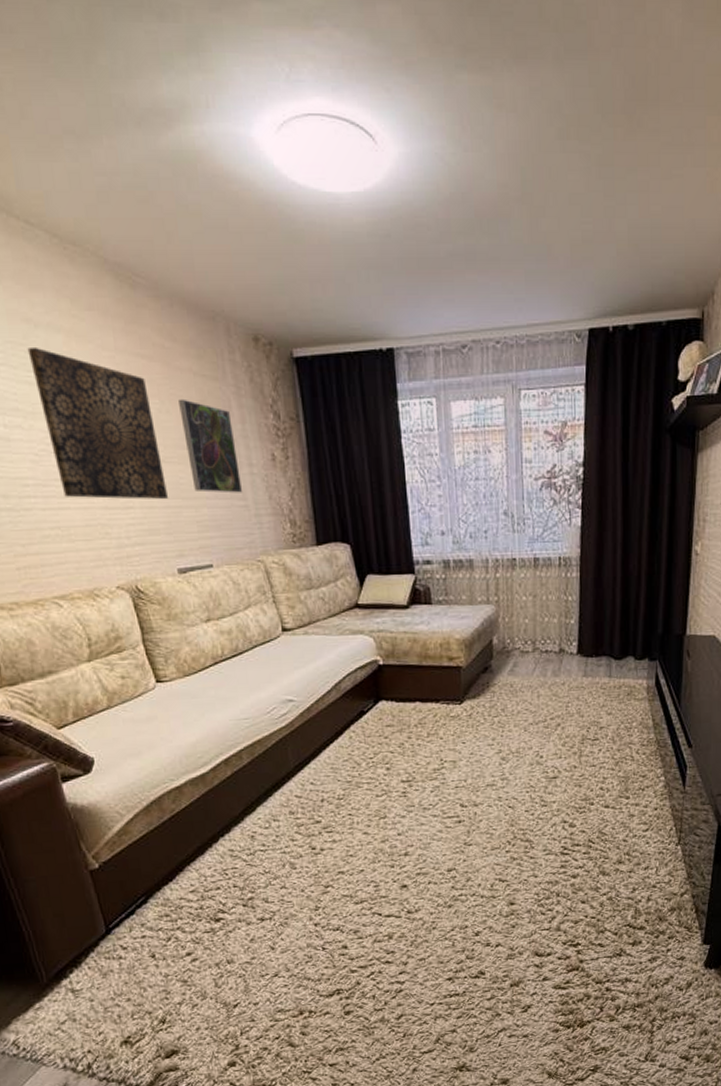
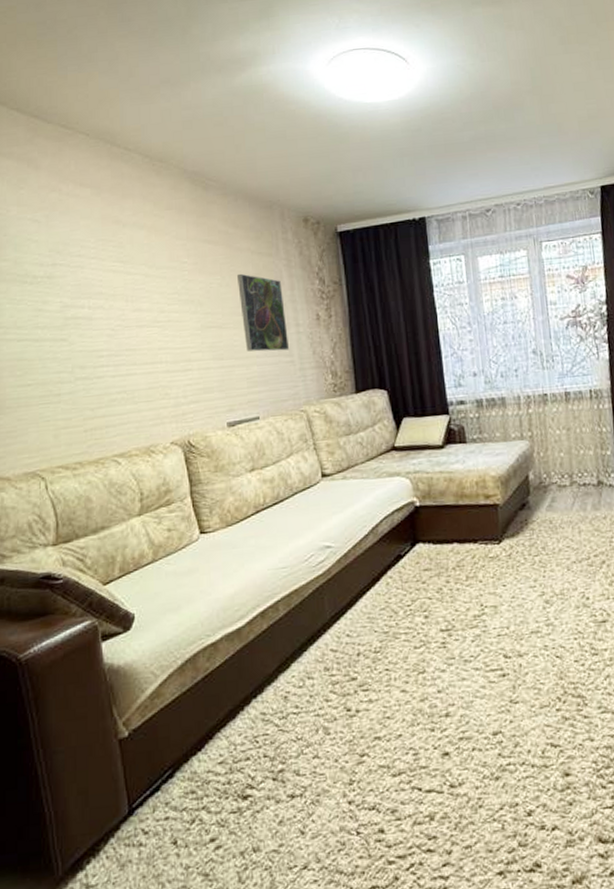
wall art: present [27,348,169,499] -> none [115,242,224,364]

